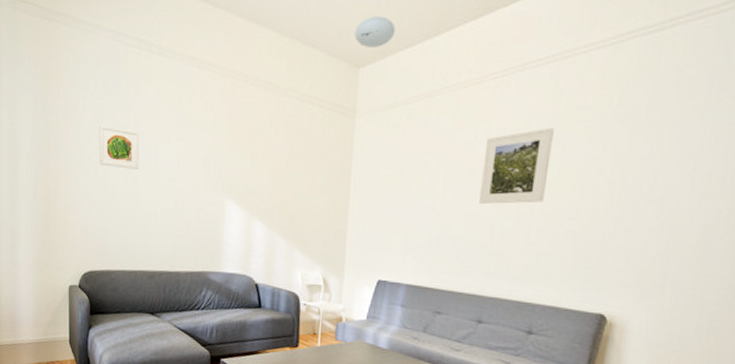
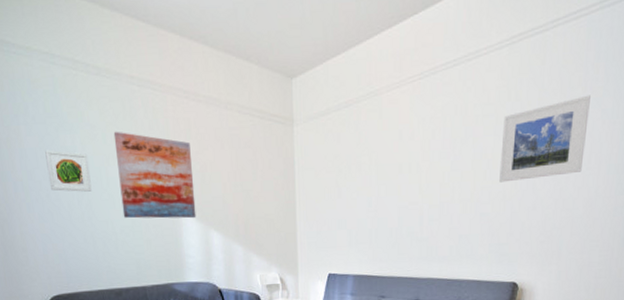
wall art: none [166,111,243,206] -> present [113,131,196,219]
ceiling light: present [354,16,396,47] -> none [284,27,321,58]
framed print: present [479,128,554,205] -> none [408,124,465,198]
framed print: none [591,105,716,197] -> present [499,95,591,183]

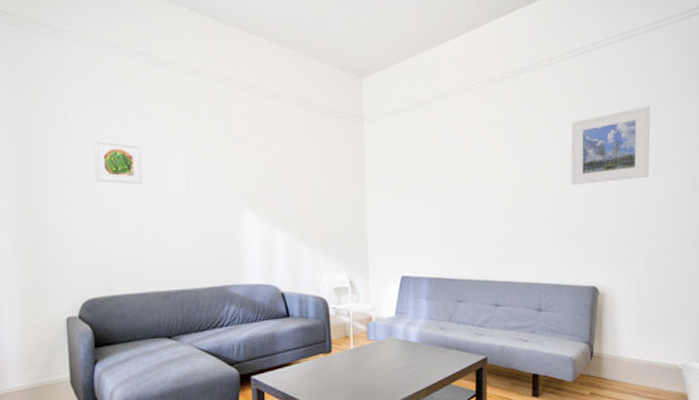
wall art: present [113,131,196,219] -> none [171,122,259,215]

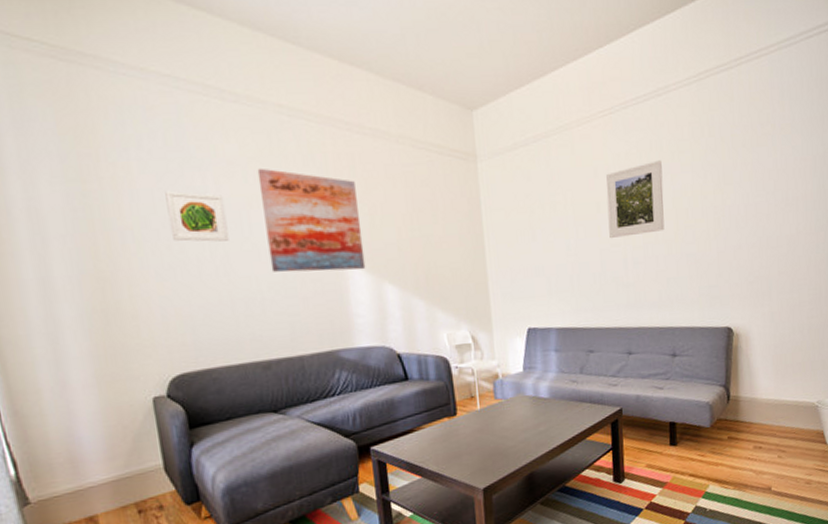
wall art: none [171,122,259,215] -> present [257,168,366,272]
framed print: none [481,128,535,198] -> present [606,160,665,239]
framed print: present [571,106,650,185] -> none [699,132,781,221]

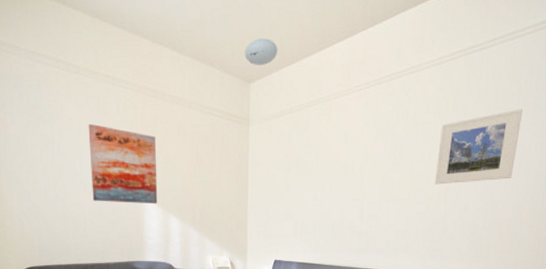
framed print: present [165,190,229,242] -> none [27,137,66,176]
ceiling light: none [461,57,503,89] -> present [245,38,278,65]
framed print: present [606,160,665,239] -> none [351,130,406,195]
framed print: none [699,132,781,221] -> present [435,109,523,185]

